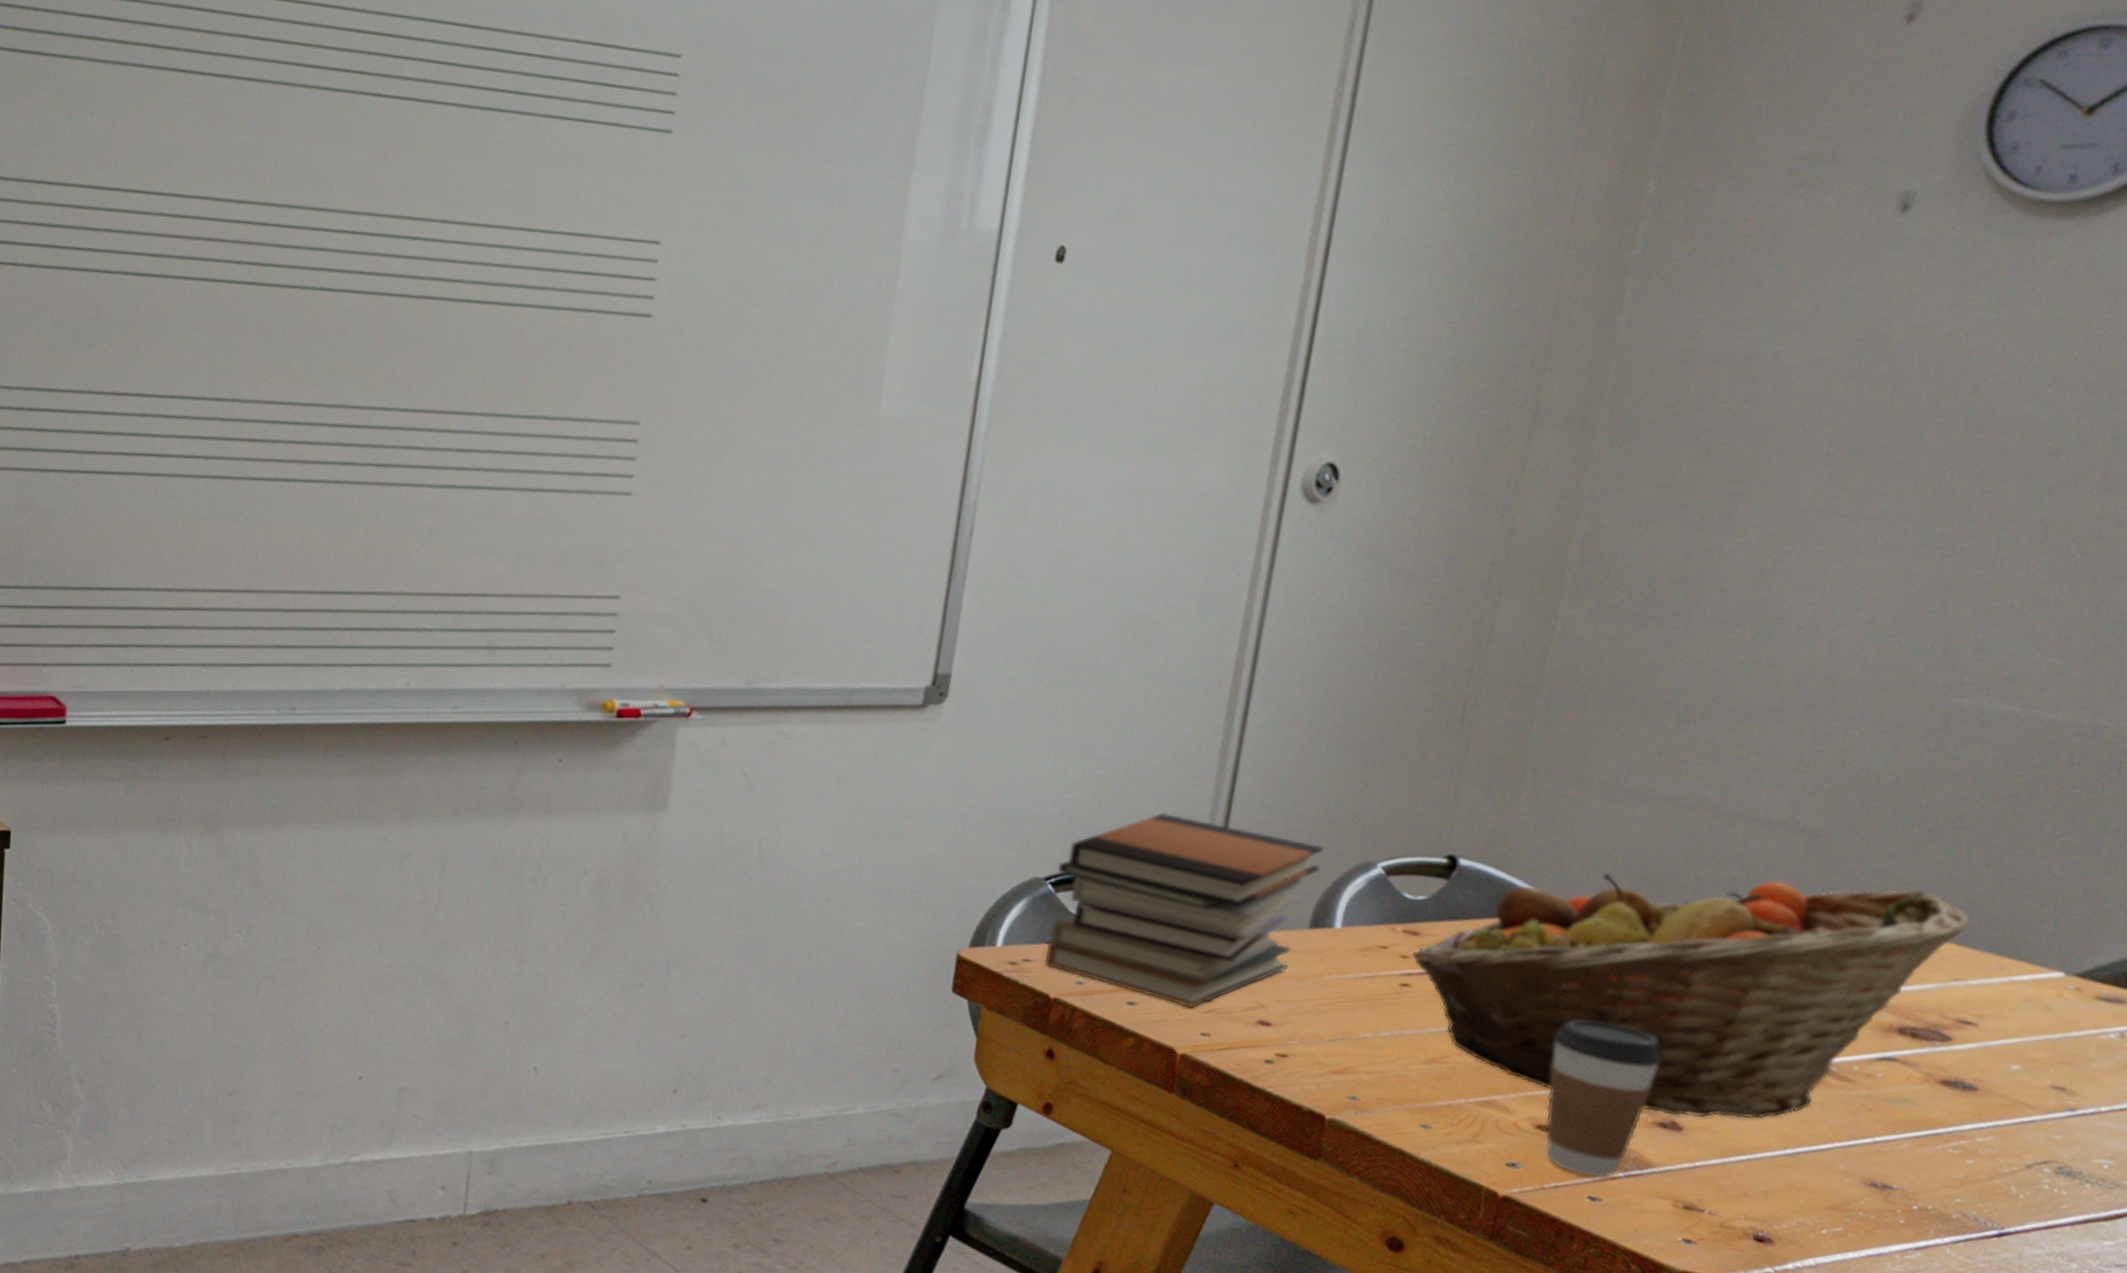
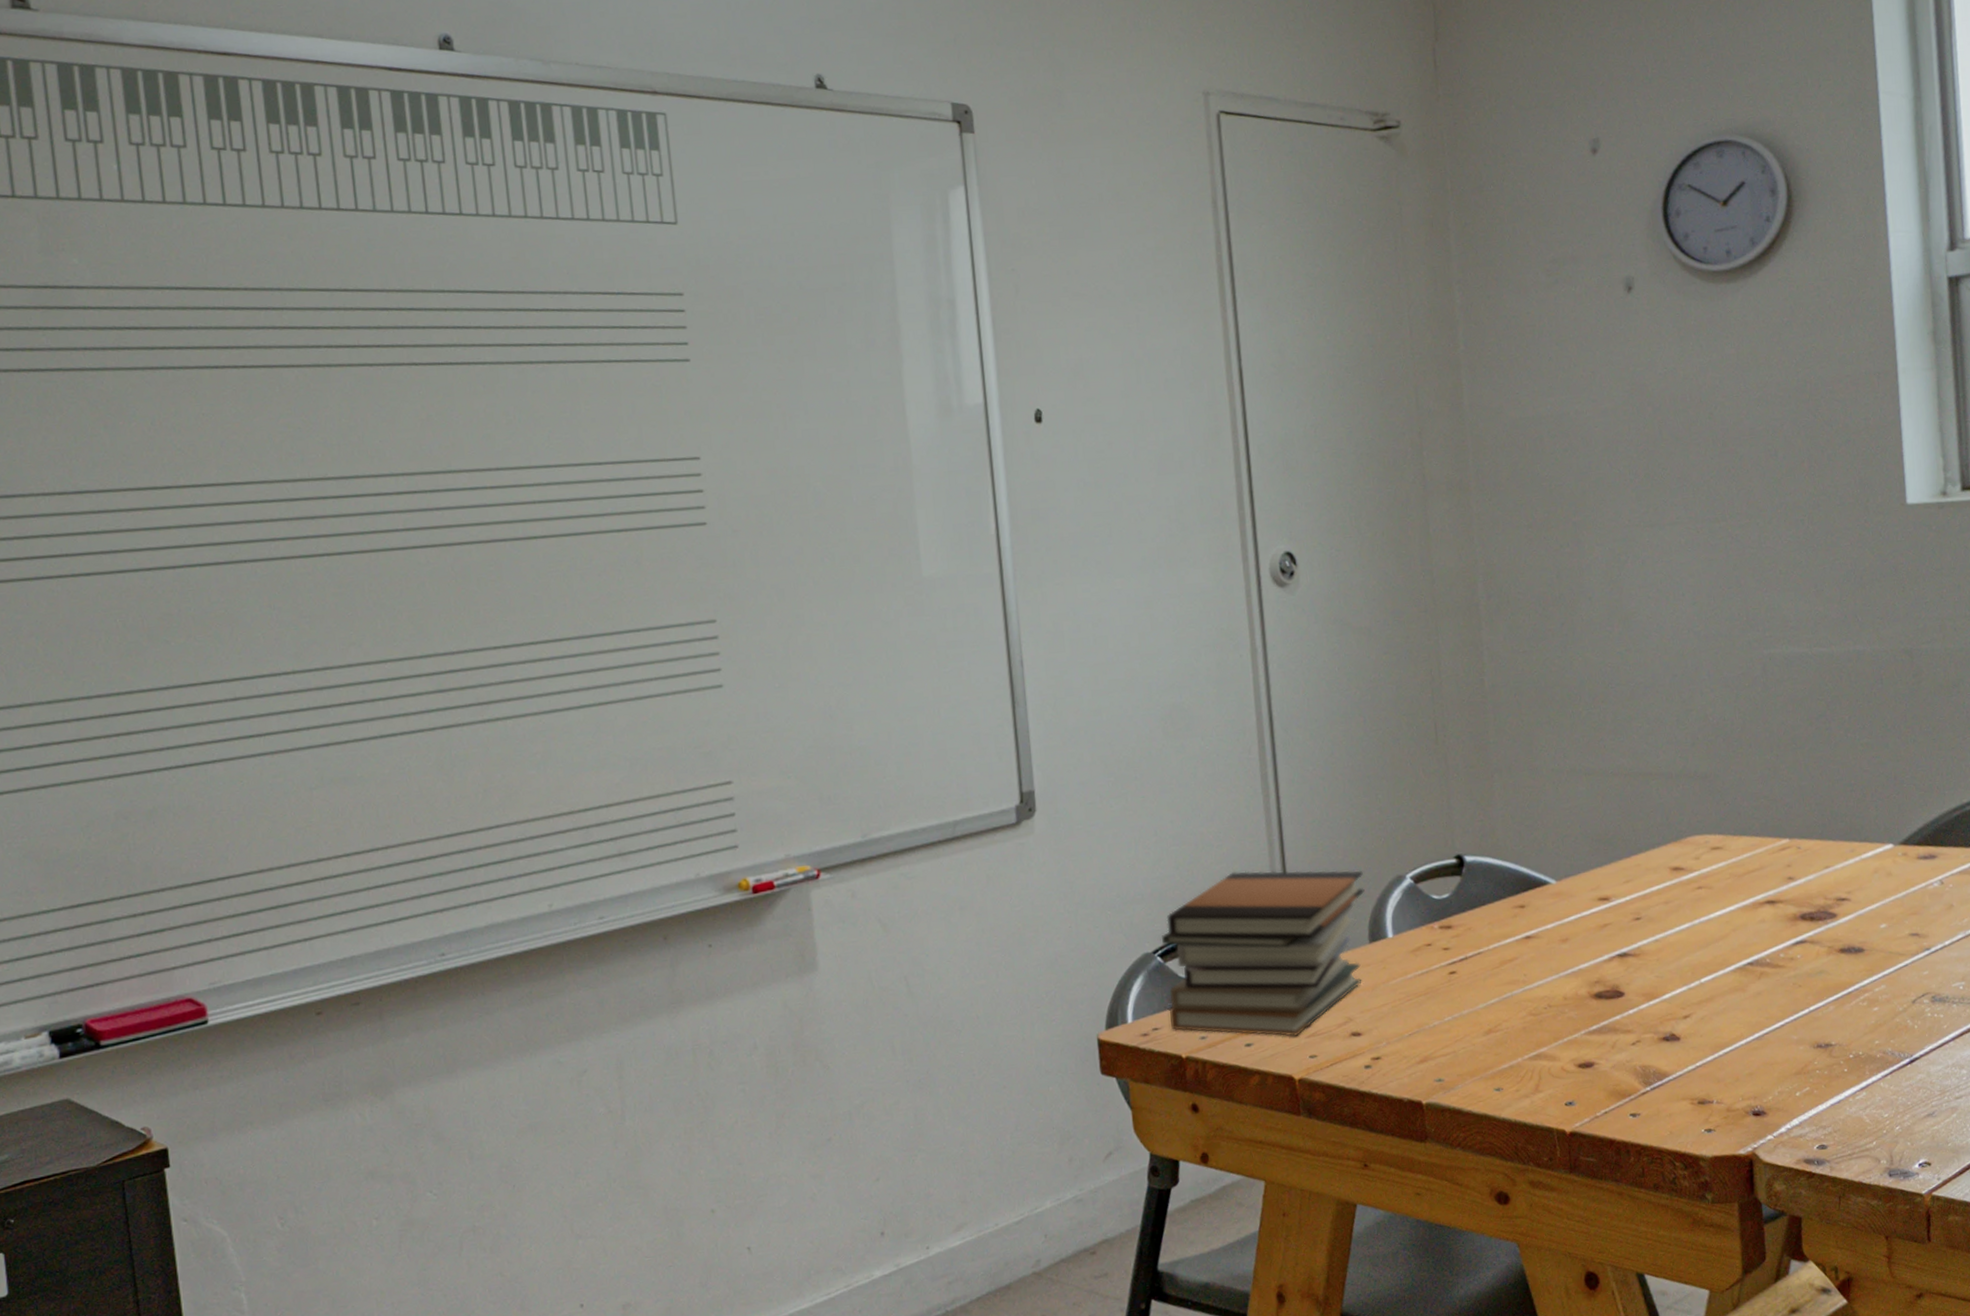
fruit basket: present [1412,873,1971,1119] -> none [1451,803,1823,1032]
coffee cup: present [1545,1020,1661,1178] -> none [1570,964,1651,1098]

